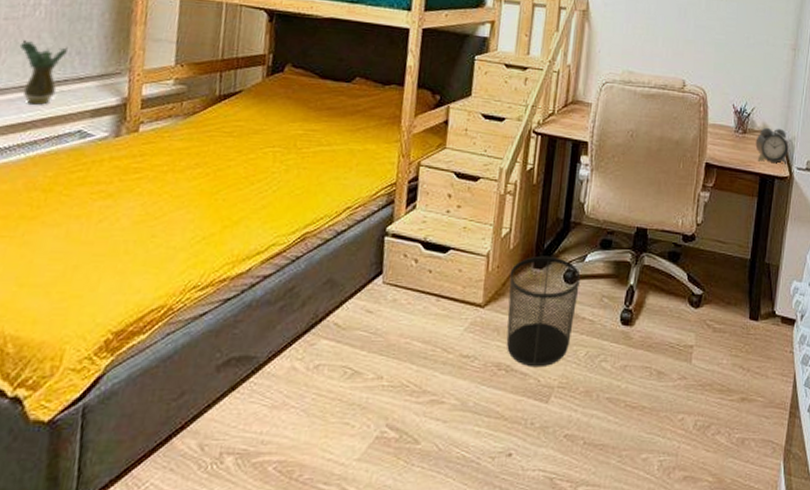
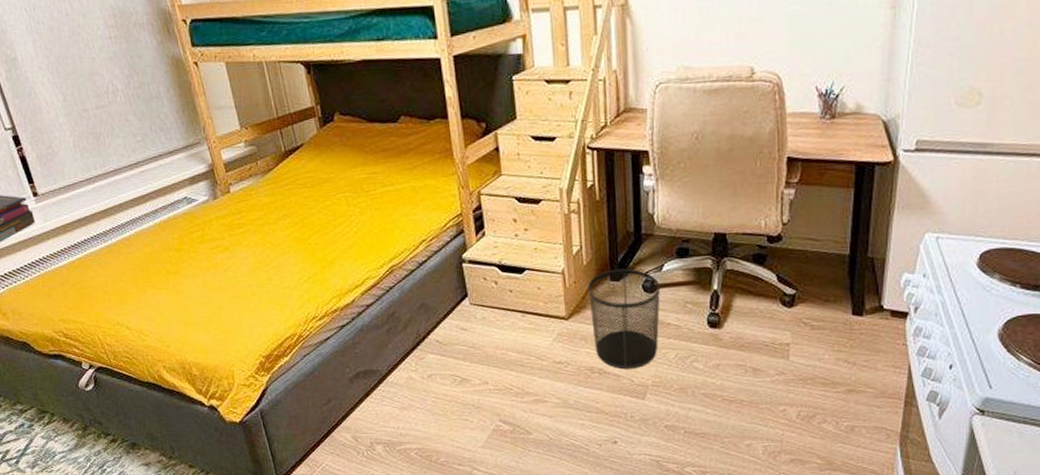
vase: present [19,39,68,105] -> none [115,124,157,180]
alarm clock: present [755,127,789,163] -> none [848,106,892,148]

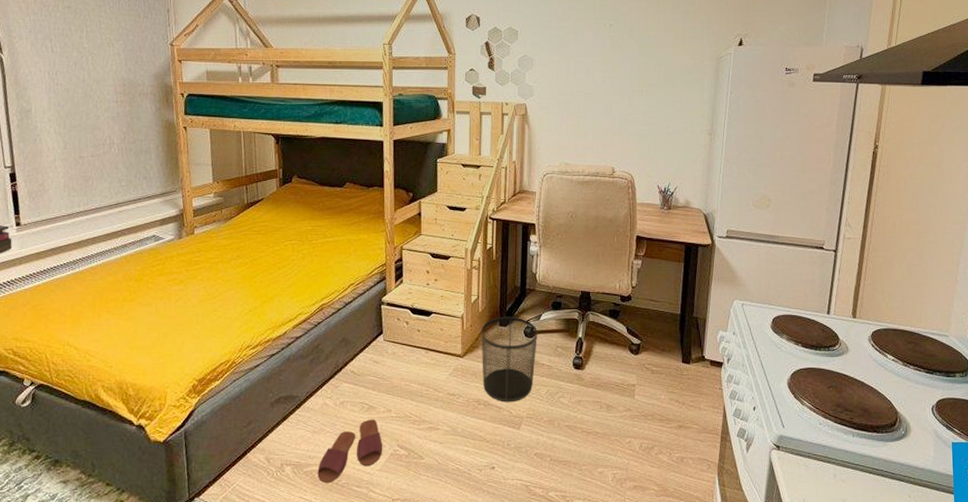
slippers: none [412,393,484,461] -> present [317,419,383,483]

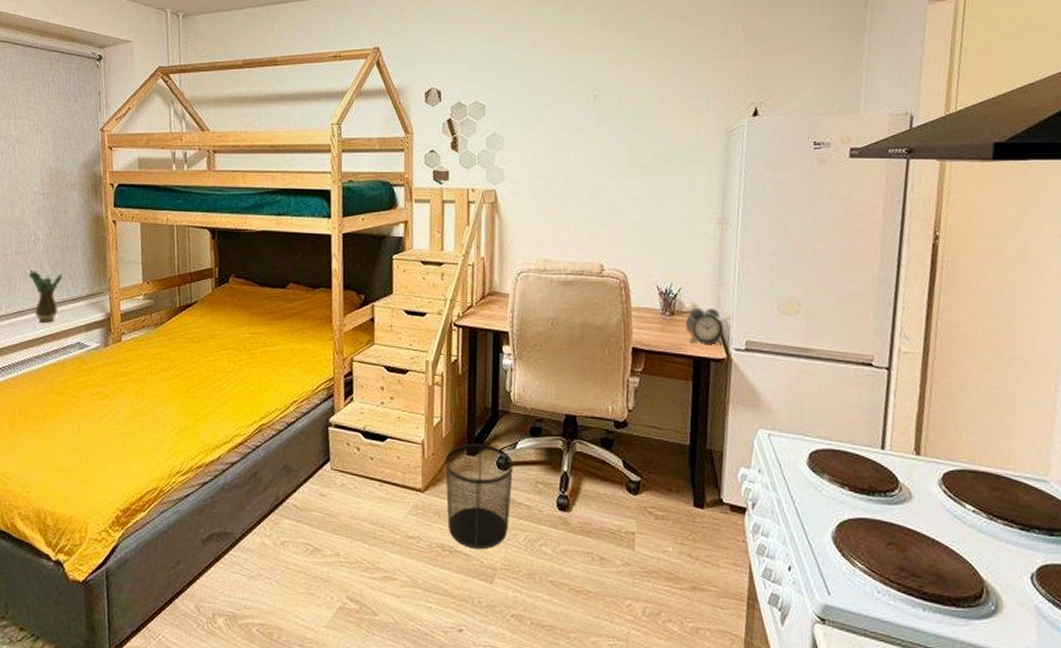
vase: none [104,170,137,218] -> present [28,270,62,323]
slippers: present [317,419,383,483] -> none [254,564,330,639]
alarm clock: none [679,203,710,233] -> present [685,307,724,344]

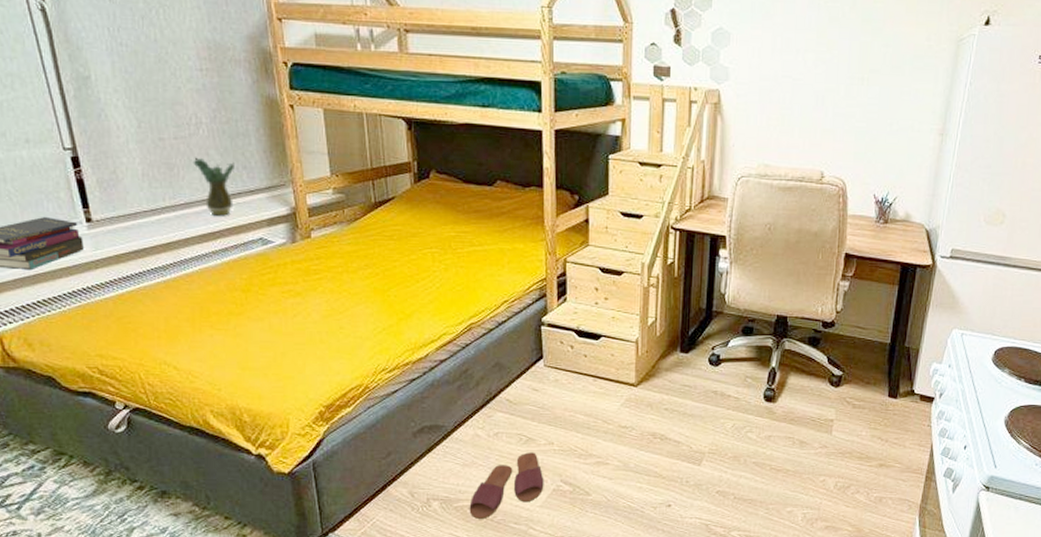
slippers: none [254,564,330,639] -> present [469,452,544,519]
waste bin: present [445,443,513,550] -> none [658,341,724,437]
alarm clock: present [685,307,724,344] -> none [897,216,933,252]

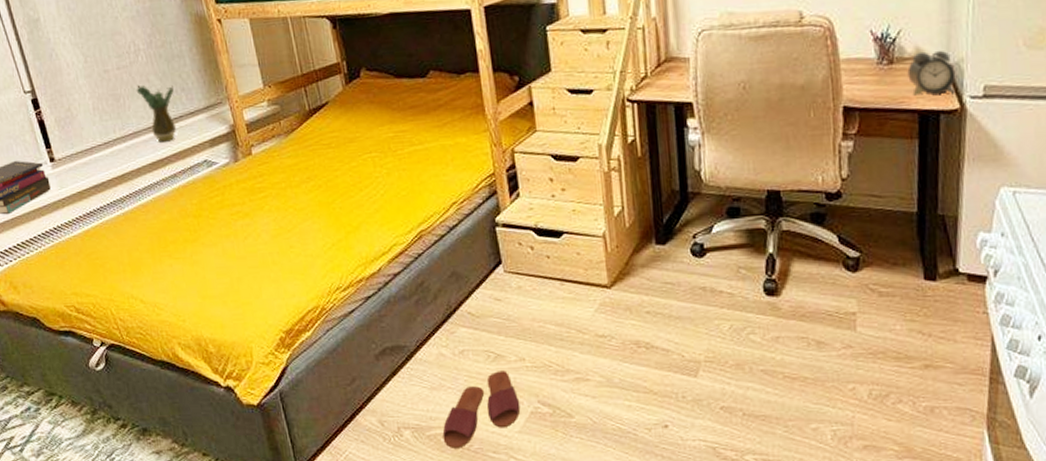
alarm clock: none [897,216,933,252] -> present [907,50,956,96]

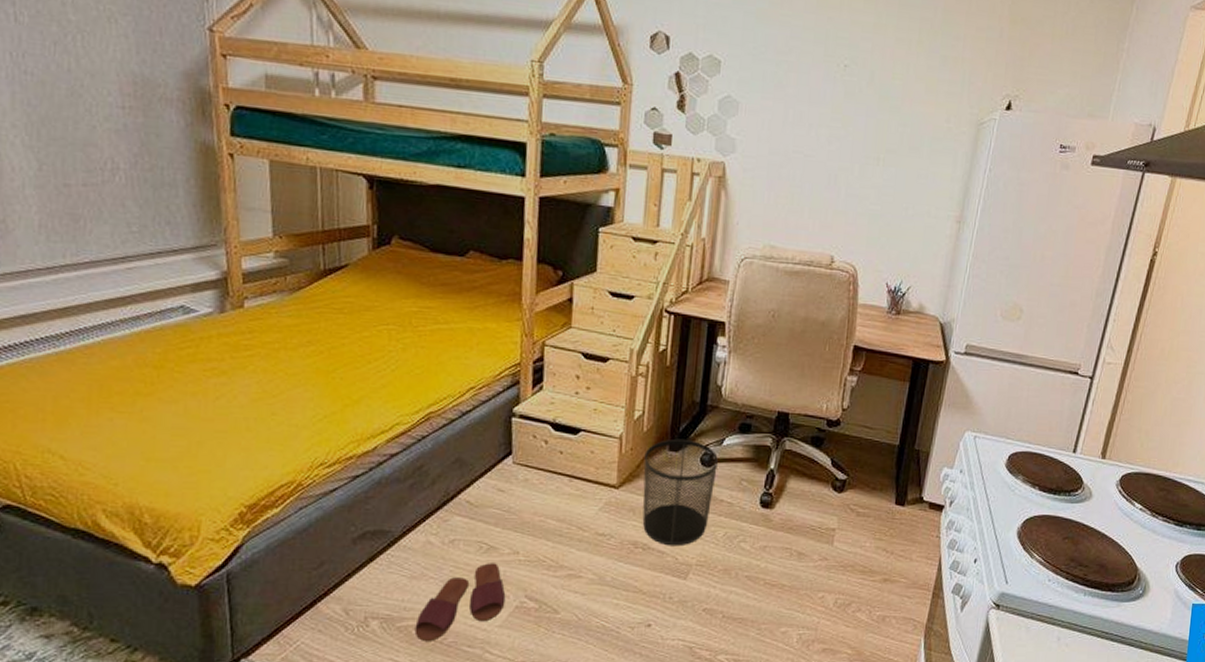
vase: present [136,85,177,142] -> none [104,208,156,279]
waste bin: none [631,230,711,343] -> present [642,438,718,546]
alarm clock: present [907,50,956,96] -> none [909,308,947,347]

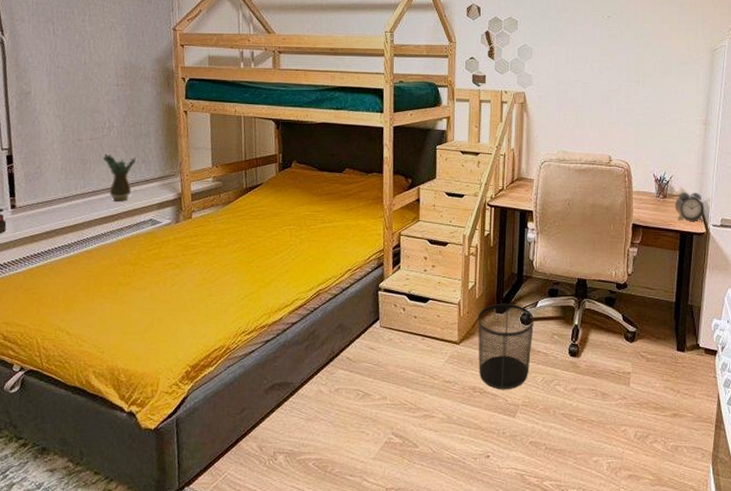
vase: none [104,208,156,279] -> present [103,154,136,201]
slippers: present [414,563,506,641] -> none [310,407,378,471]
alarm clock: none [909,308,947,347] -> present [675,192,705,221]

